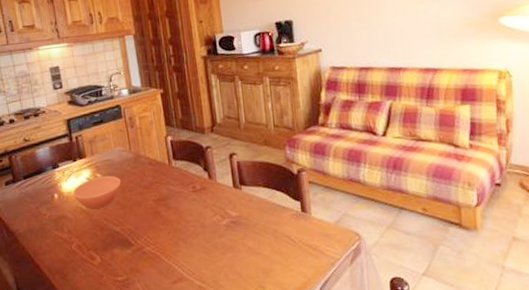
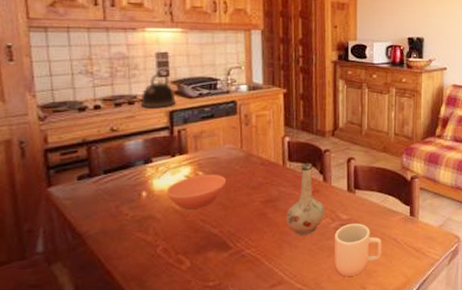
kettle: none [43,84,71,119] -> present [140,72,176,109]
vase: none [177,161,215,232] -> present [285,163,326,235]
mug: none [226,220,277,275] -> present [334,223,382,277]

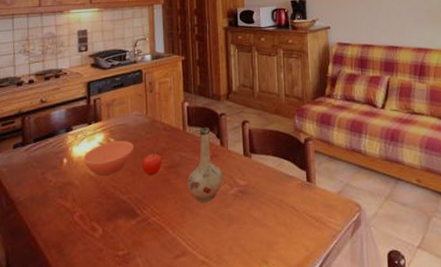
kettle: present [140,72,176,109] -> none [64,47,93,81]
fruit: none [236,188,259,210] -> present [142,153,162,176]
mug: present [334,223,382,277] -> none [234,189,281,249]

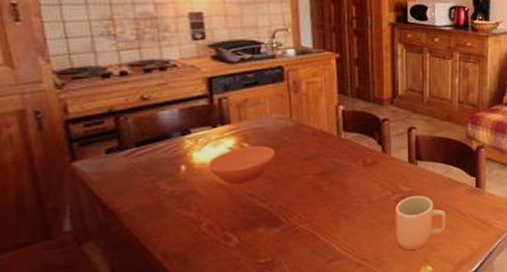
fruit: present [142,153,162,176] -> none [286,160,311,184]
vase: present [187,127,224,202] -> none [341,133,385,208]
mug: none [234,189,281,249] -> present [395,195,446,250]

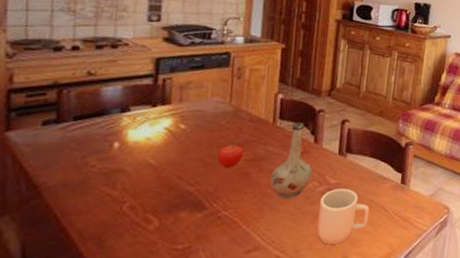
soup bowl: present [208,145,274,183] -> none [141,127,210,163]
fruit: none [286,160,311,184] -> present [217,145,244,168]
vase: none [341,133,385,208] -> present [269,122,314,198]

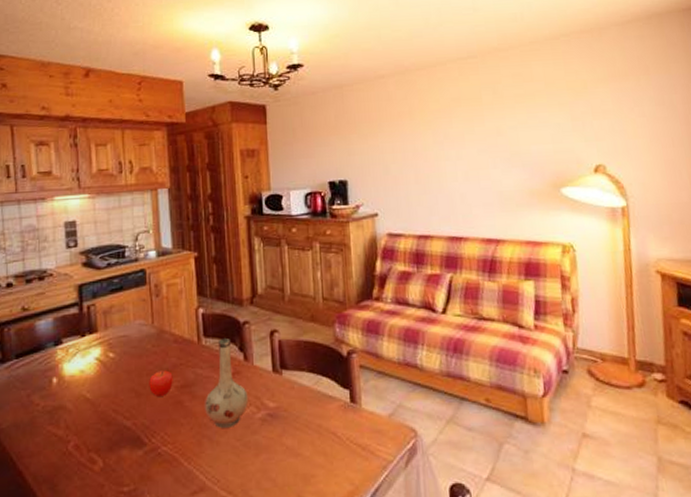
mug: present [317,188,370,245] -> none [262,412,320,483]

